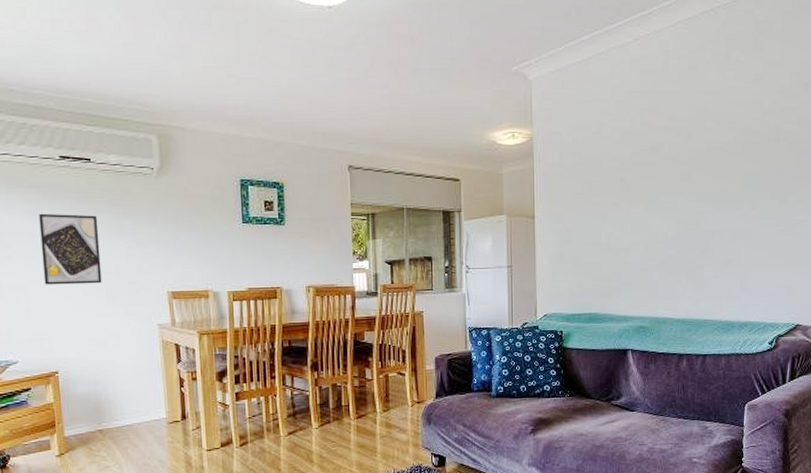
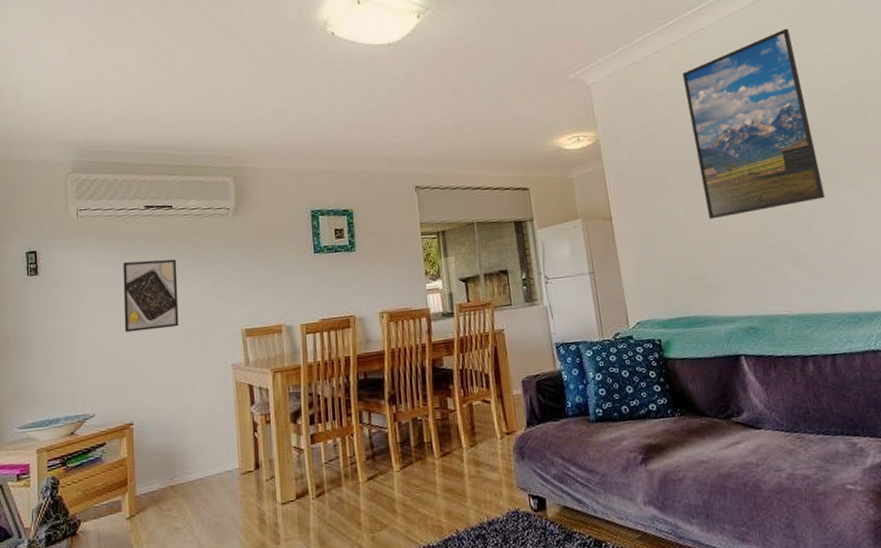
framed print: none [622,45,729,227] -> present [682,28,825,220]

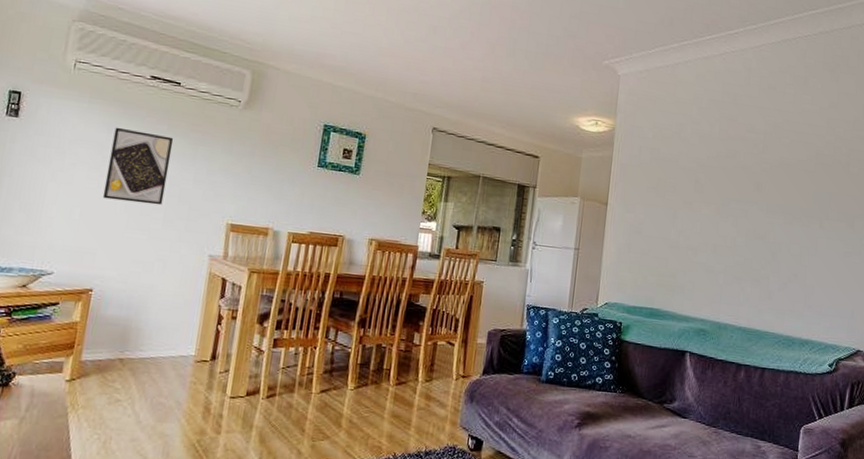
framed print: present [682,28,825,220] -> none [692,72,807,232]

